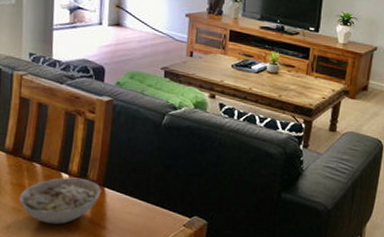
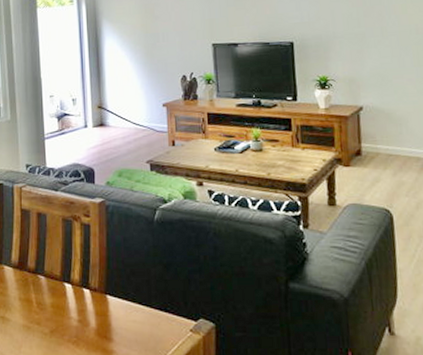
bowl: present [19,177,102,224] -> none [28,287,104,340]

